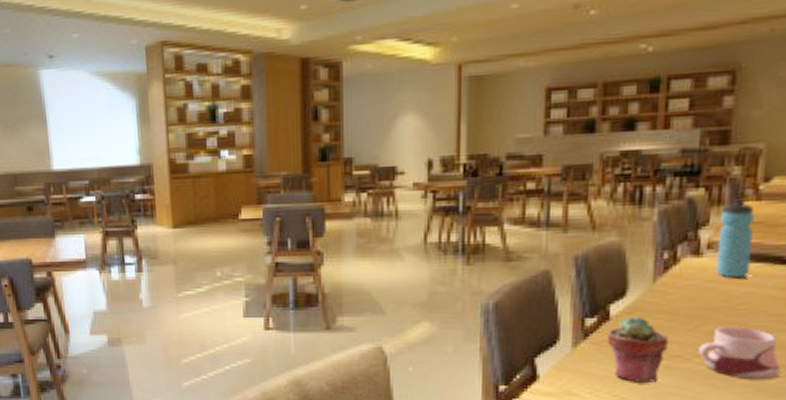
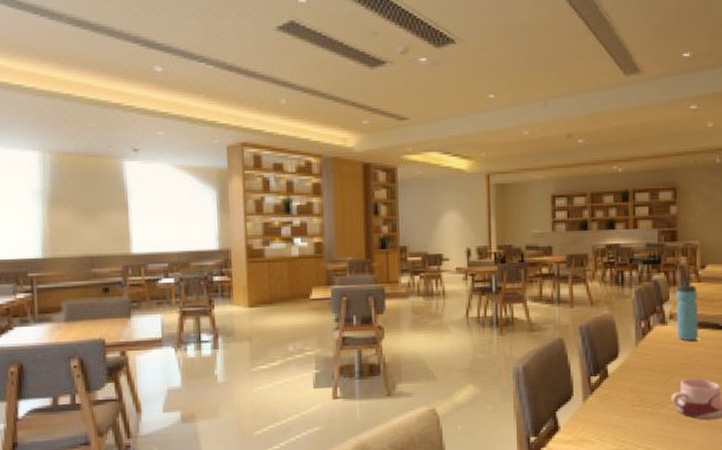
potted succulent: present [607,316,669,382] -> none [607,373,650,427]

